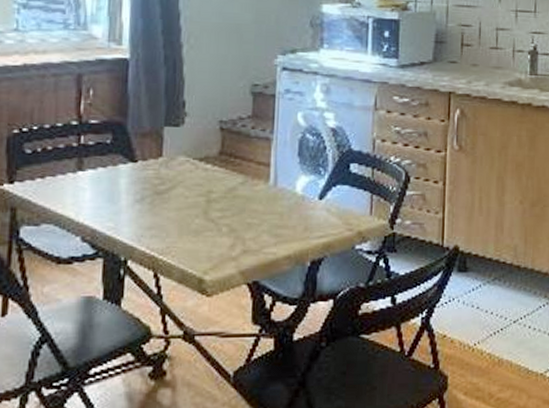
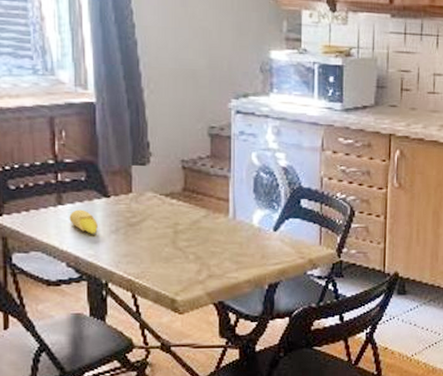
banana: none [89,176,121,204] -> present [69,209,98,234]

